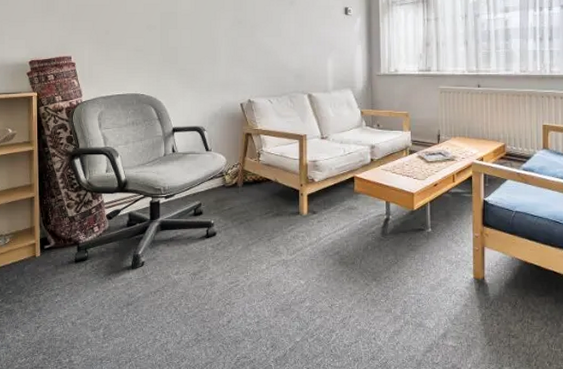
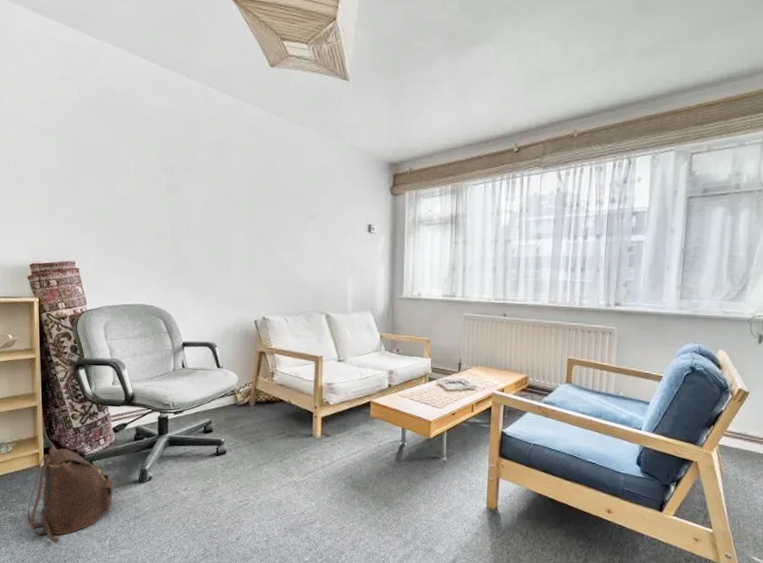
backpack: none [23,238,107,334] -> present [27,448,114,543]

